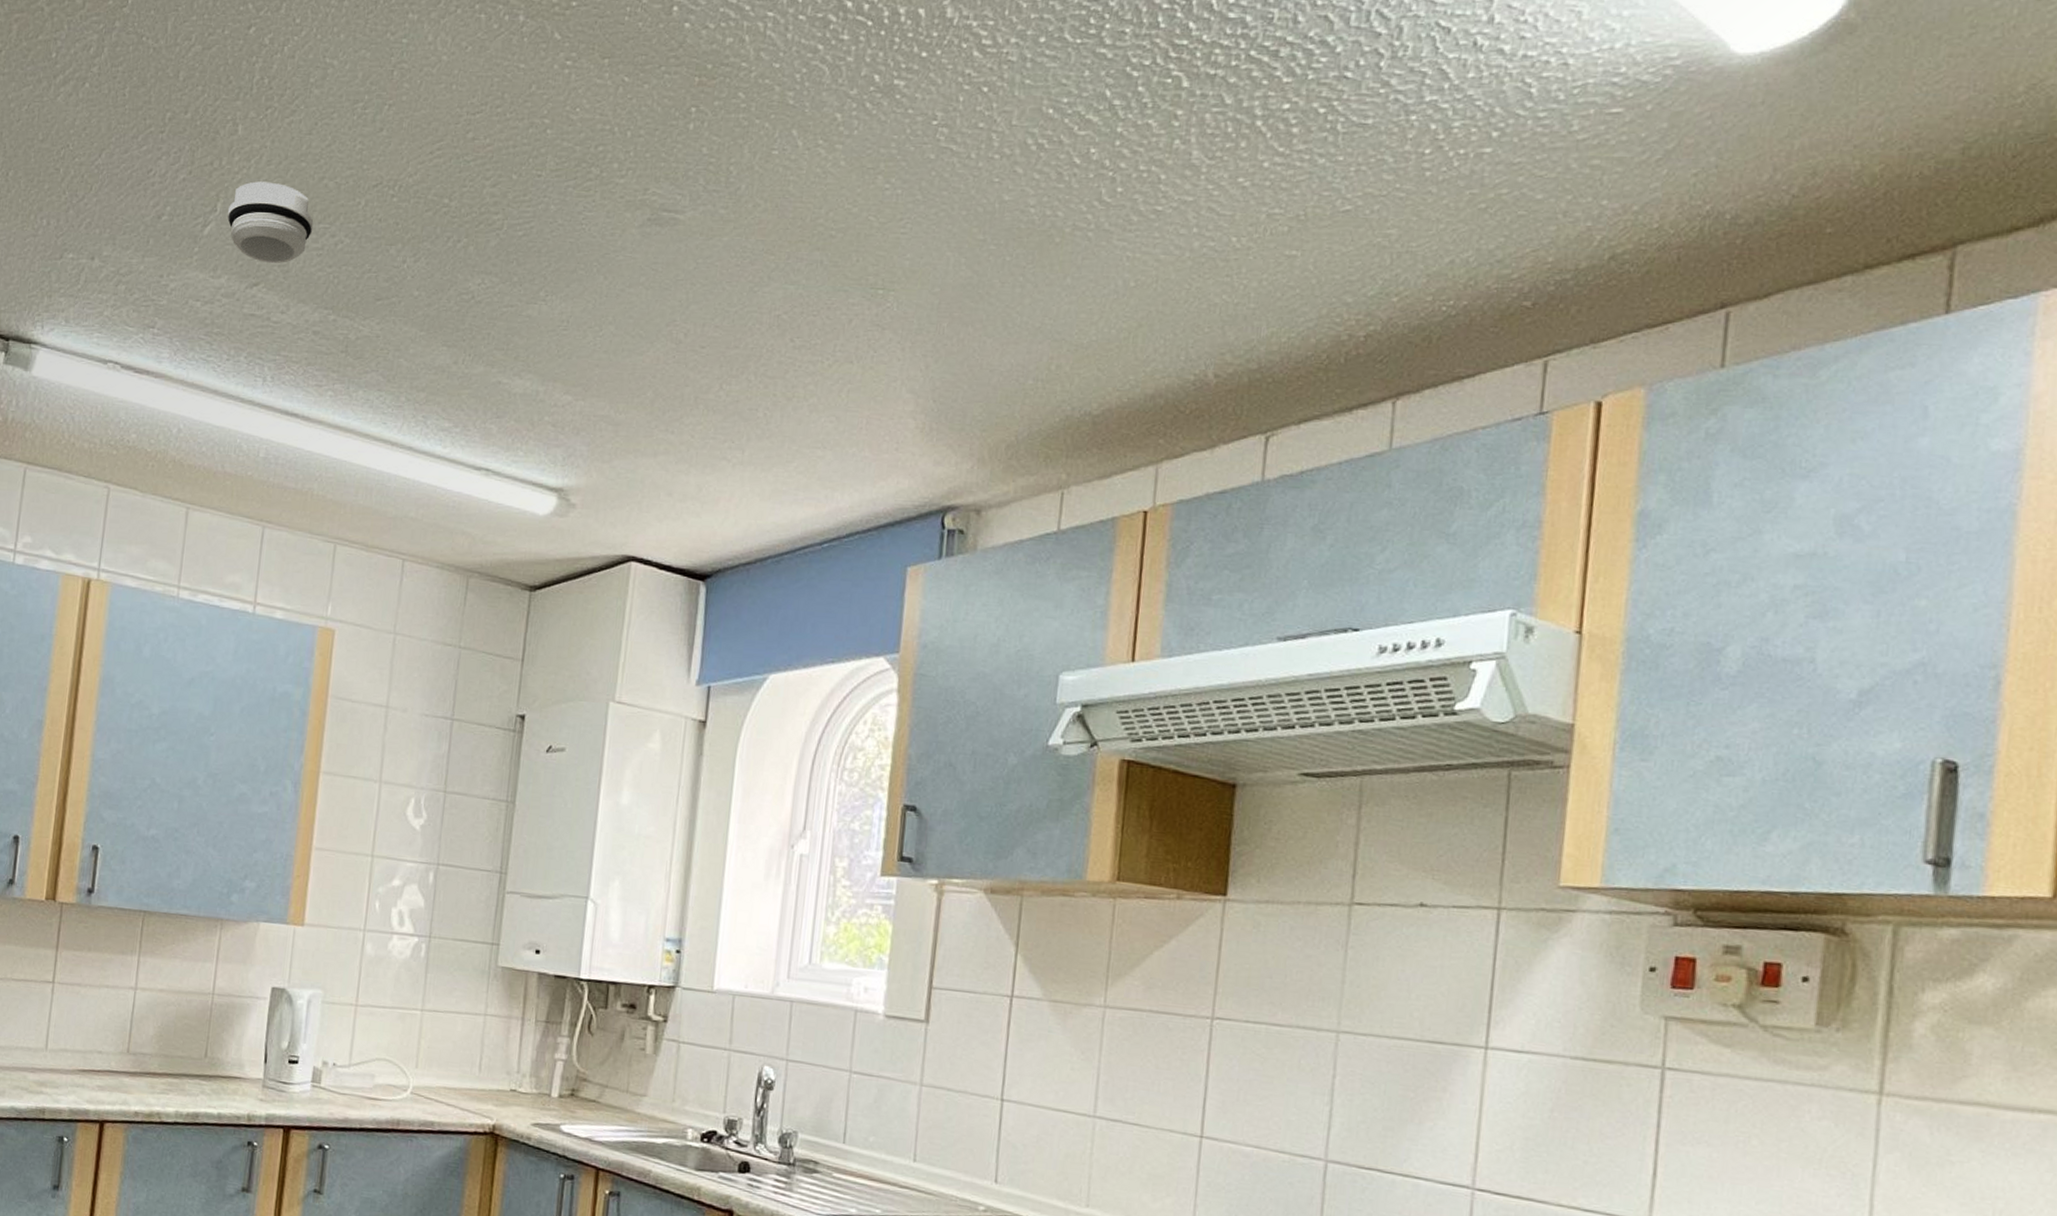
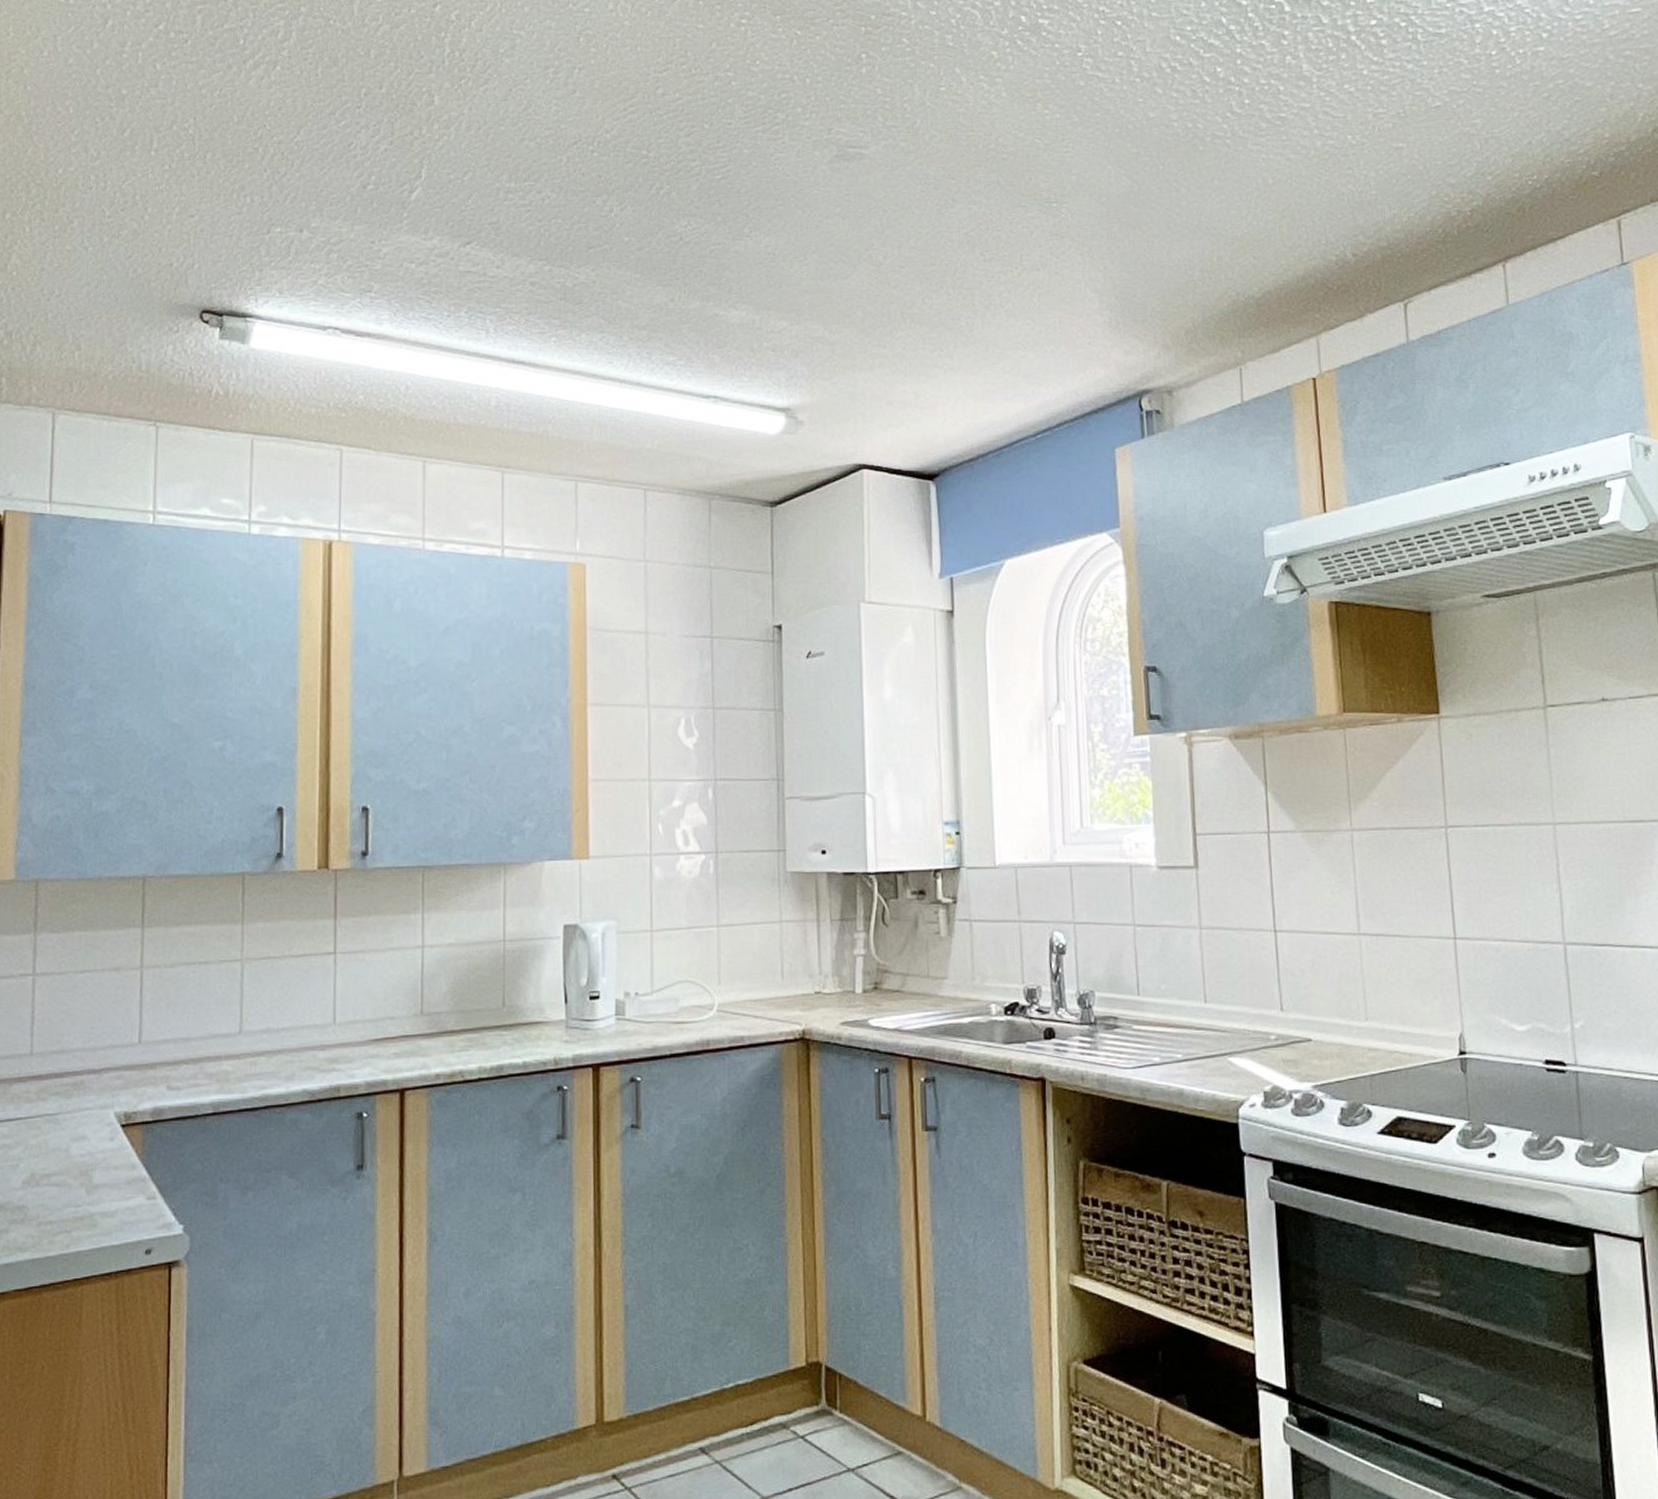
smoke detector: present [227,181,314,263] -> none [433,146,519,222]

